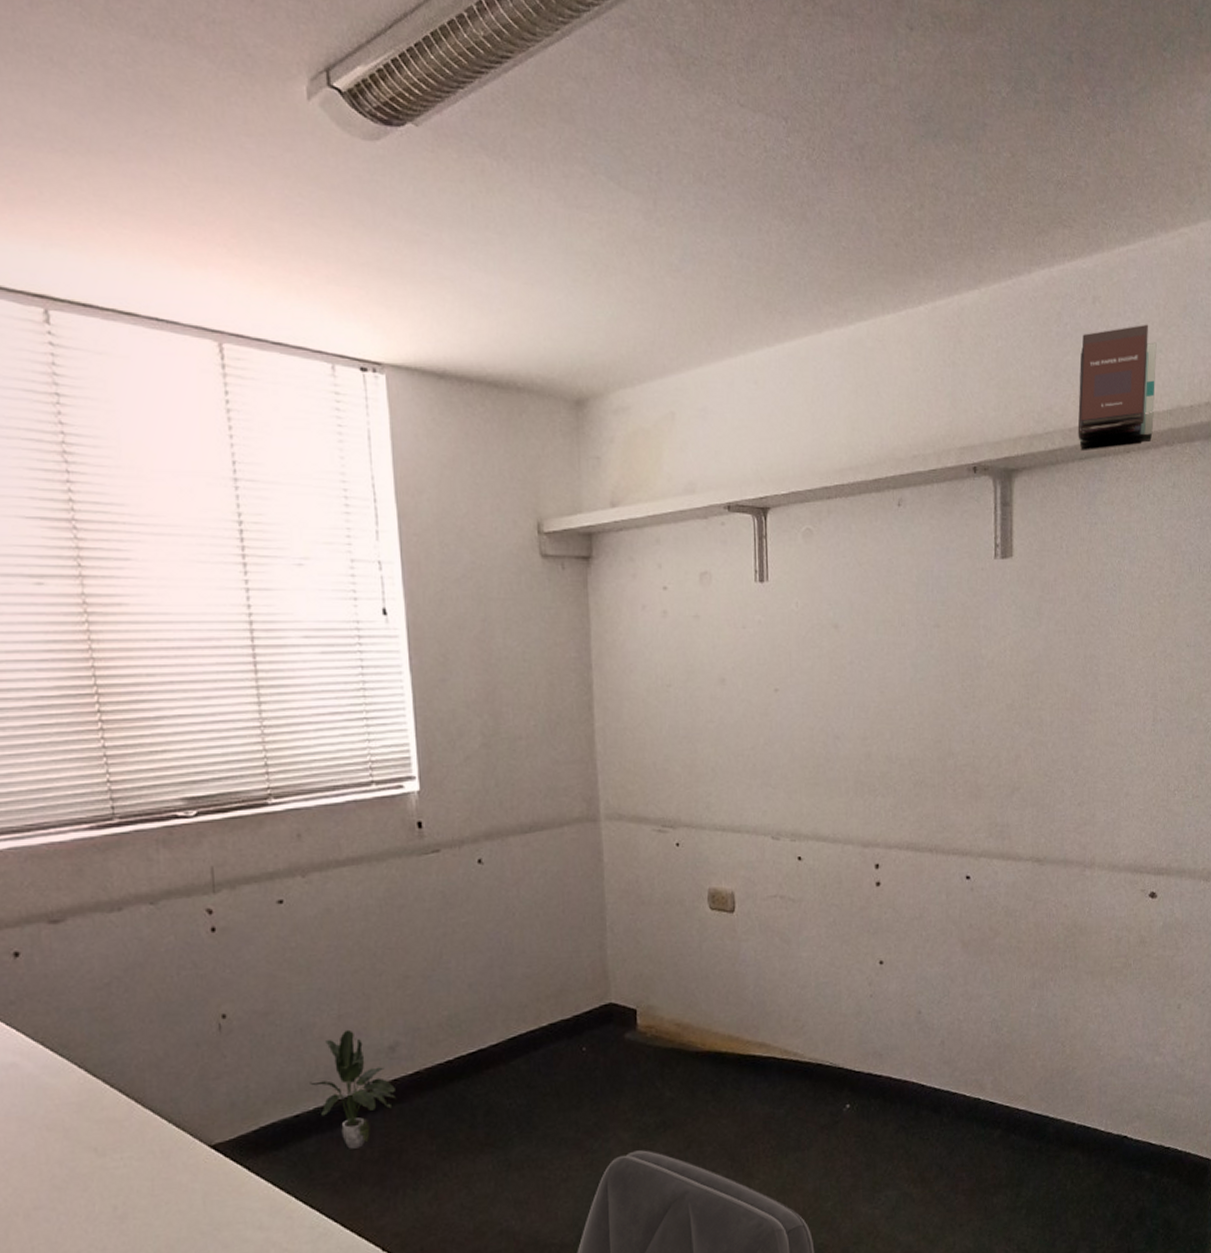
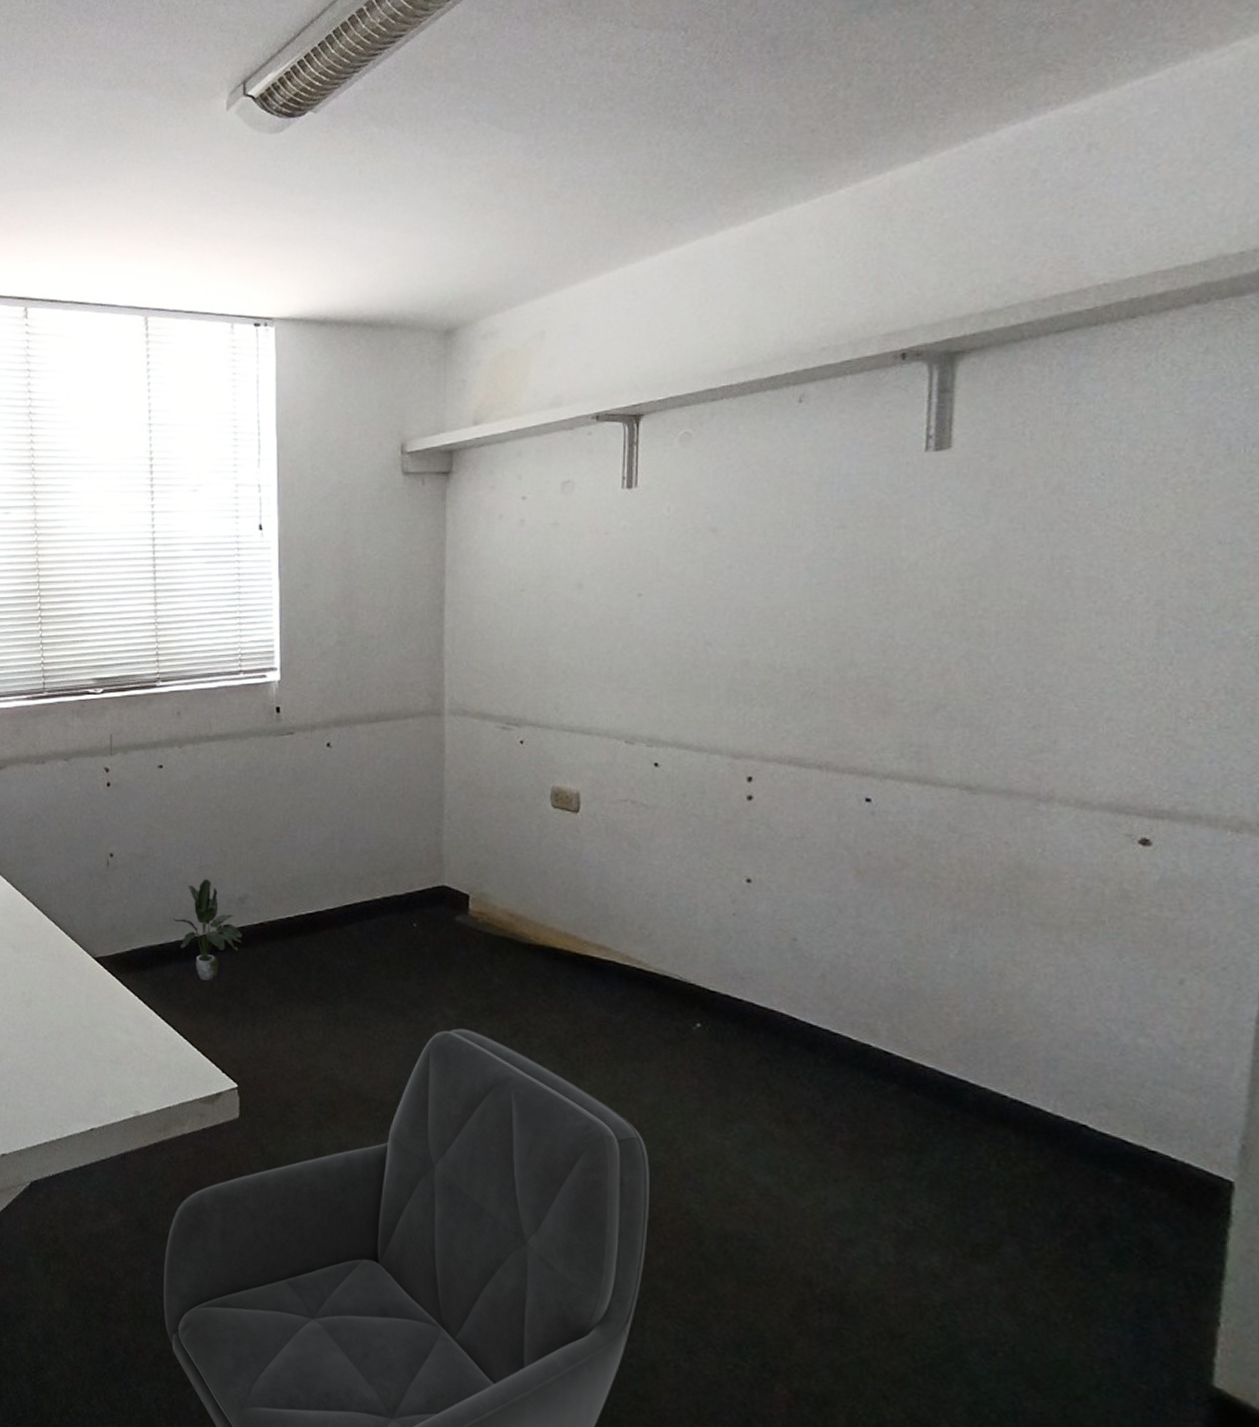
books: present [1077,324,1157,452] -> none [1055,163,1187,323]

